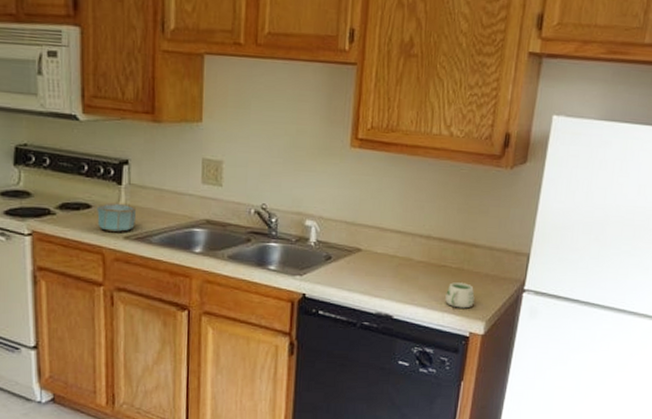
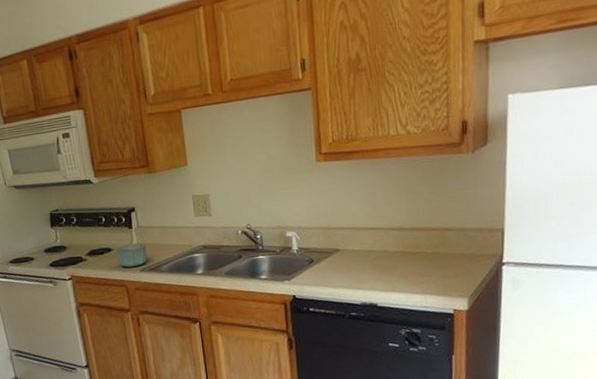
mug: present [445,282,475,309] -> none [425,265,454,289]

